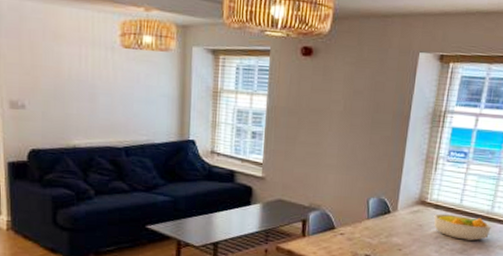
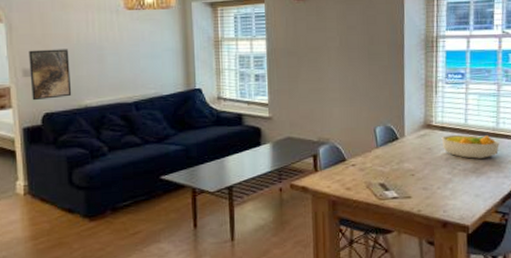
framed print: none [17,80,60,135] -> present [29,49,72,101]

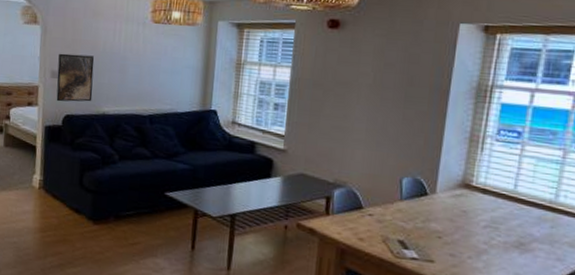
fruit bowl: present [441,134,499,159] -> none [481,199,556,234]

